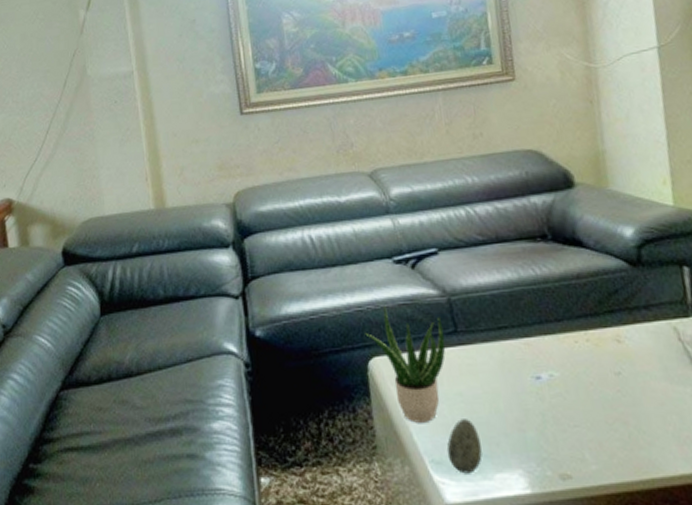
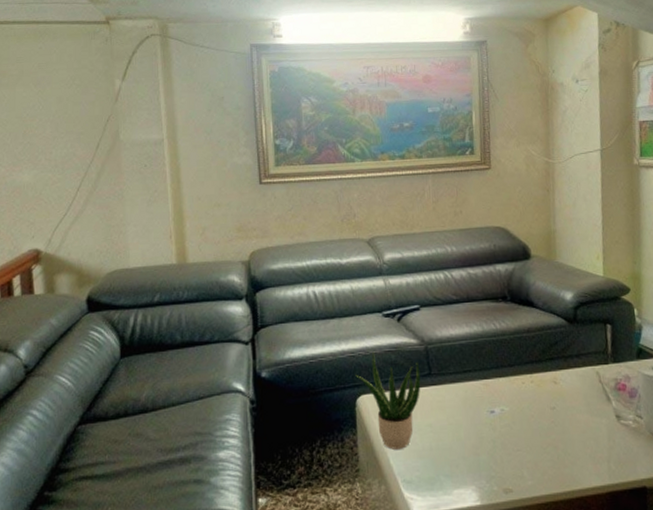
decorative egg: present [446,419,482,474] -> none [416,446,444,491]

